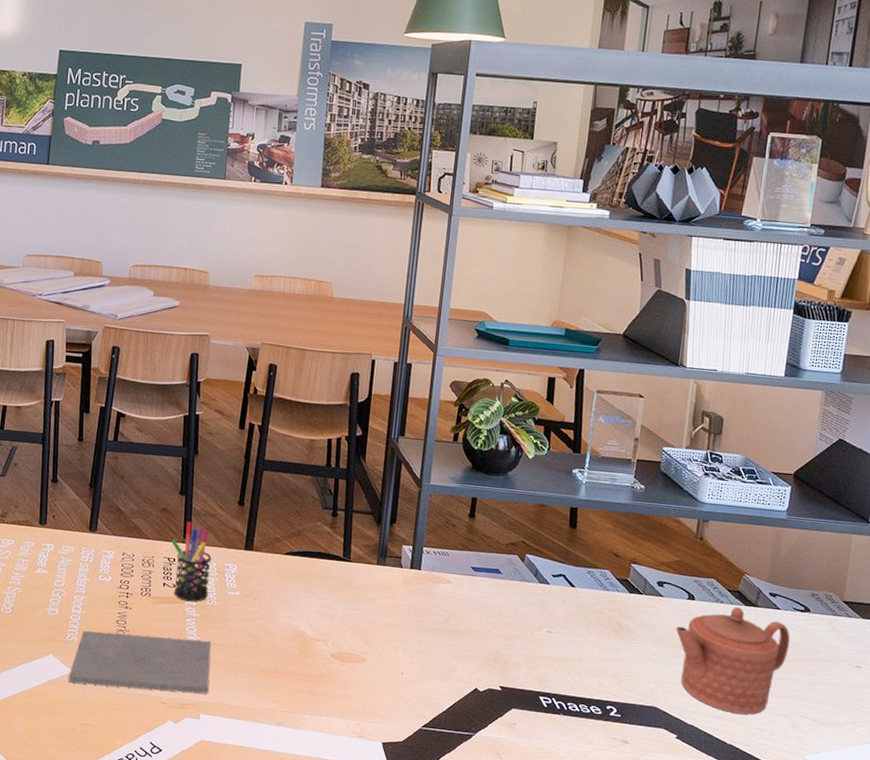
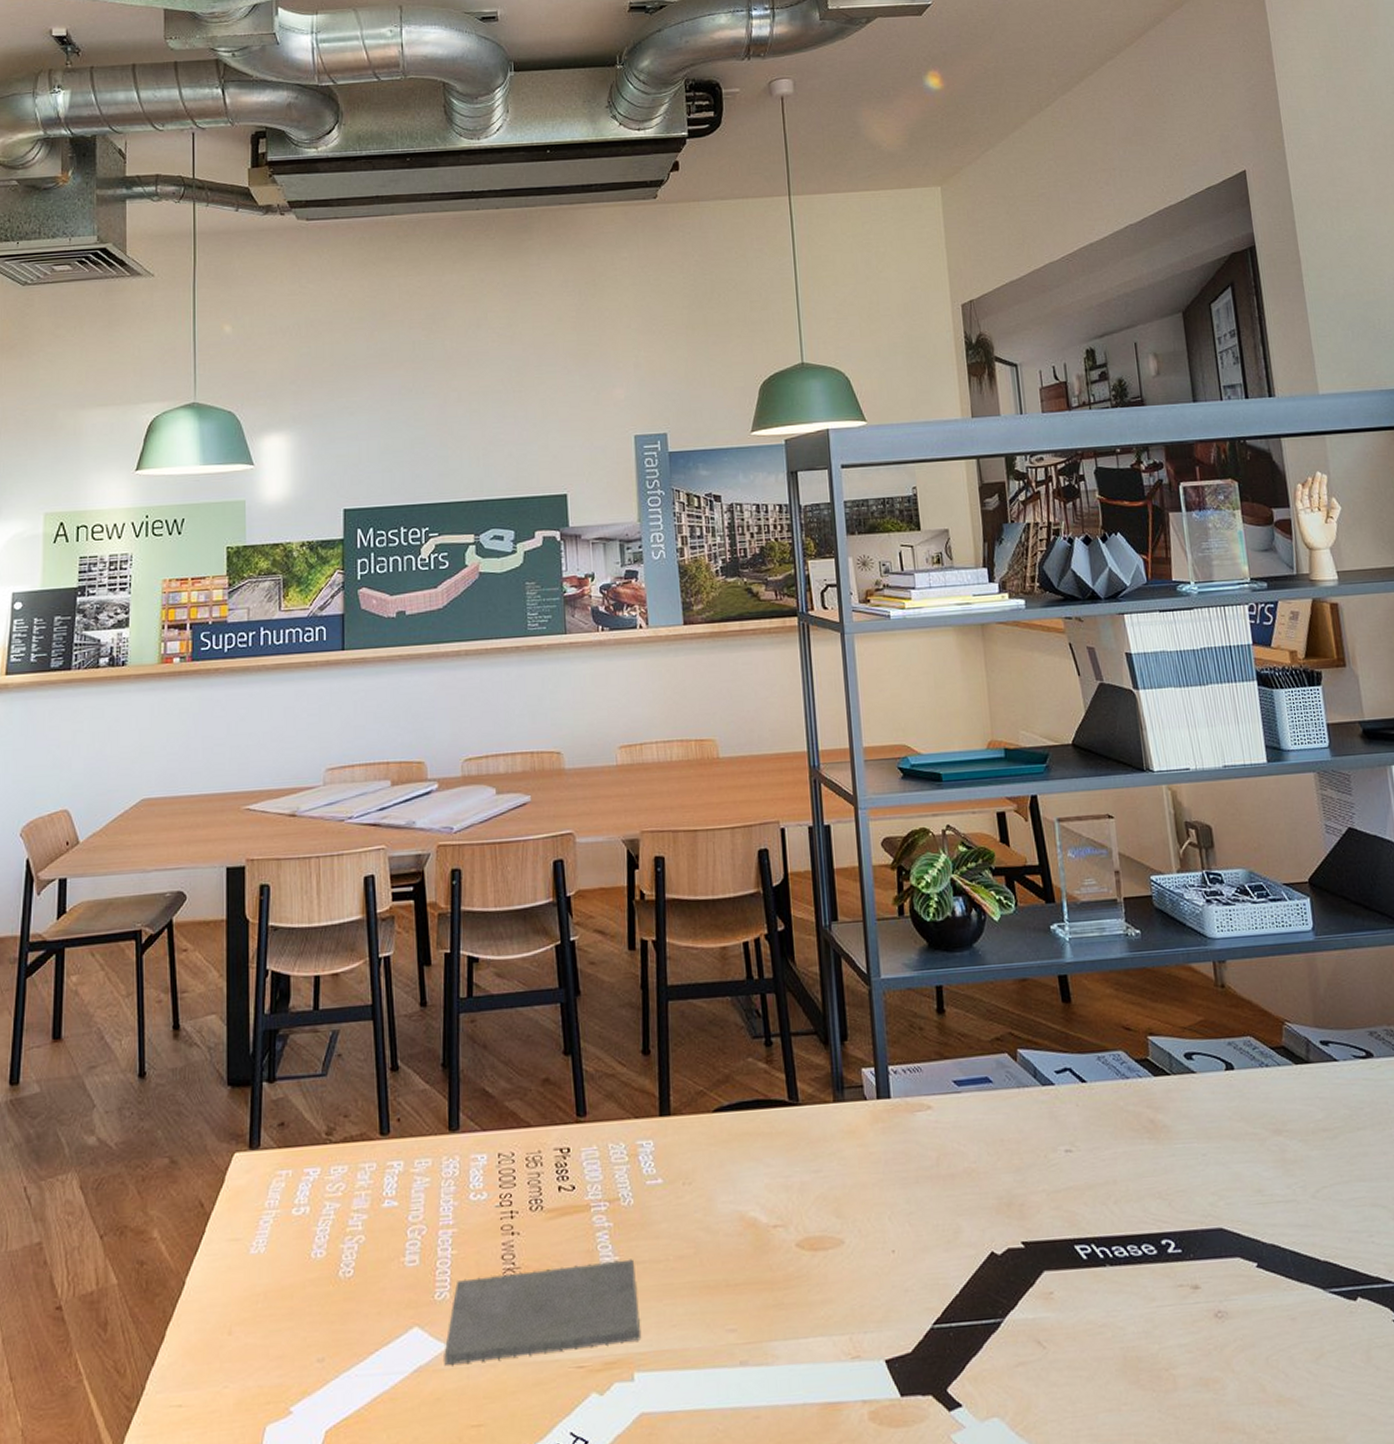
pen holder: present [171,522,212,602] -> none [561,1091,621,1207]
teapot: present [676,607,790,715] -> none [1221,1068,1362,1216]

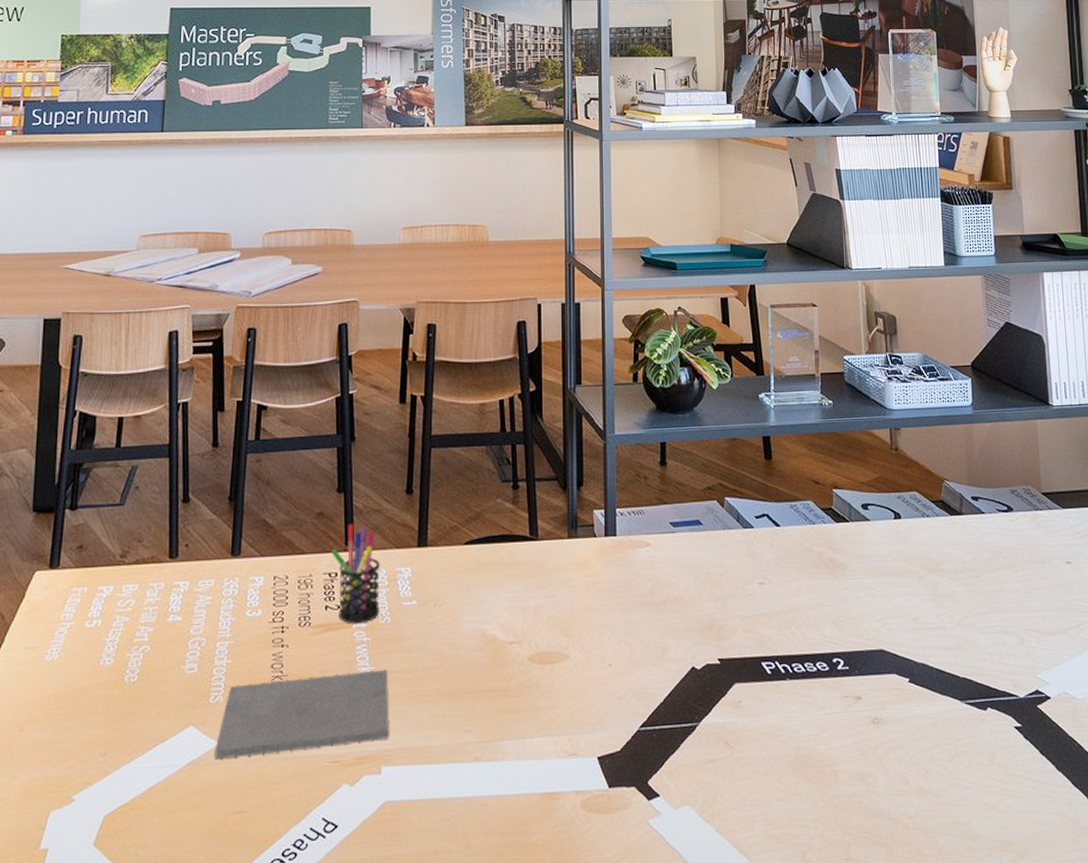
pen holder: none [561,1091,621,1207] -> present [331,524,380,624]

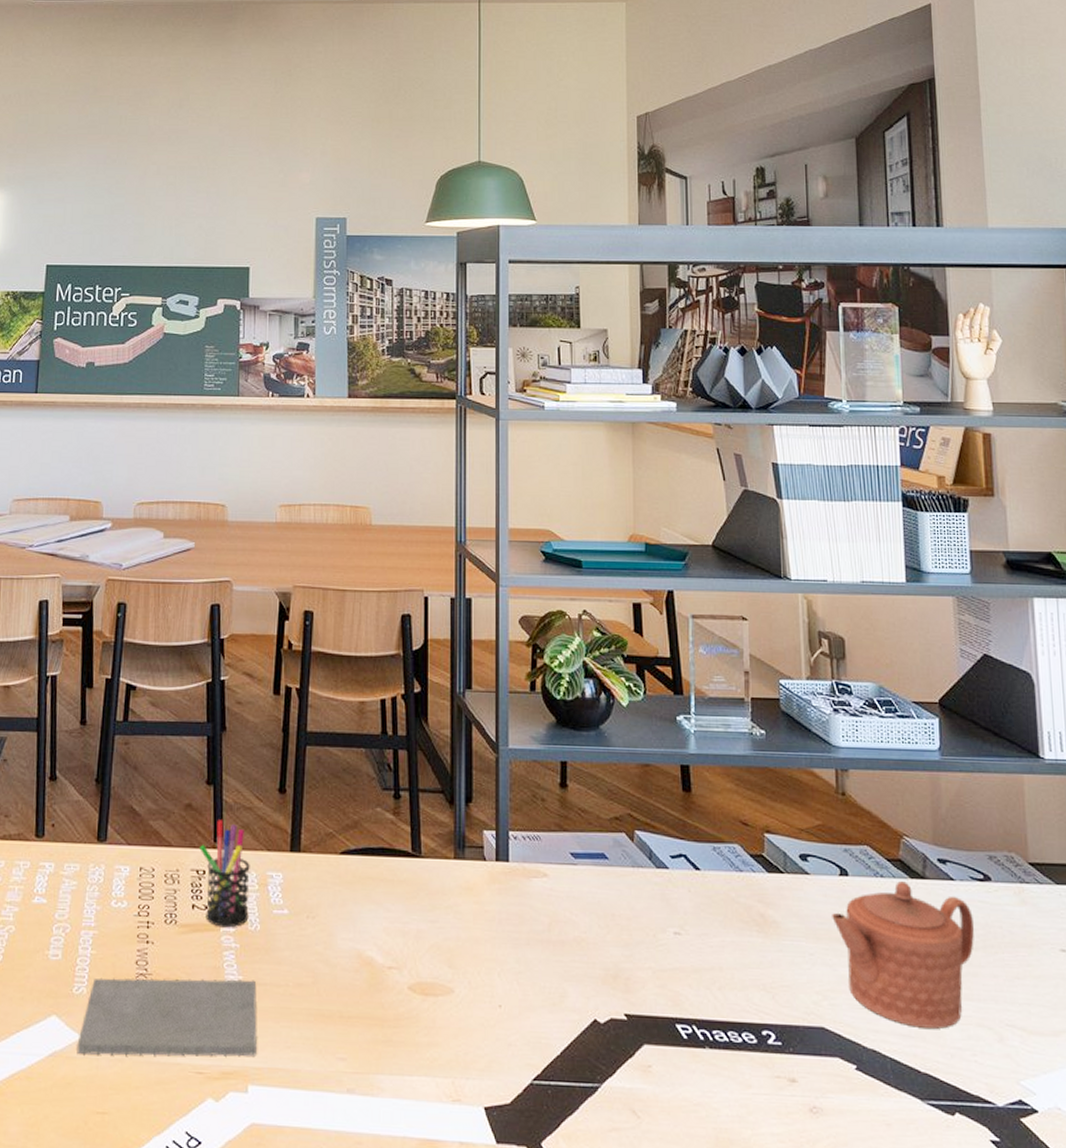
teapot: none [888,519,1001,641] -> present [832,881,975,1029]

